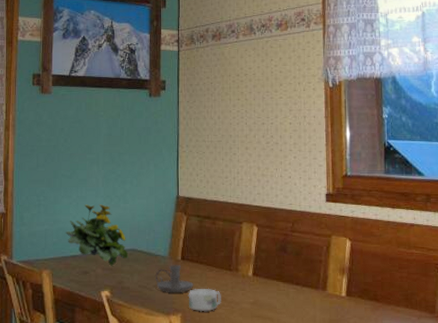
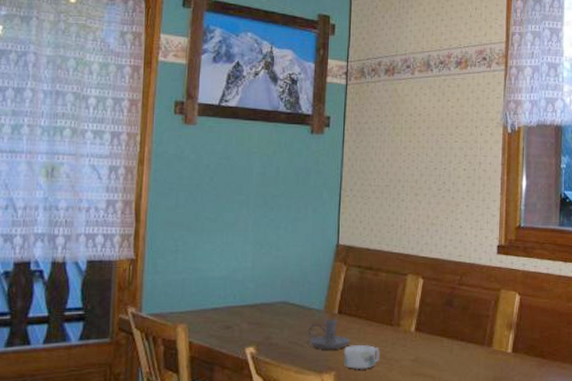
flowering plant: present [65,204,128,267] -> none [206,251,279,321]

